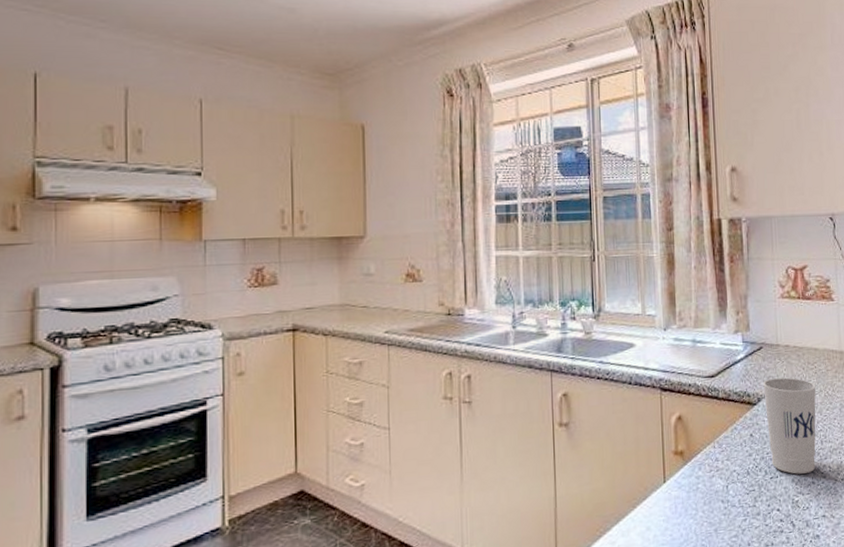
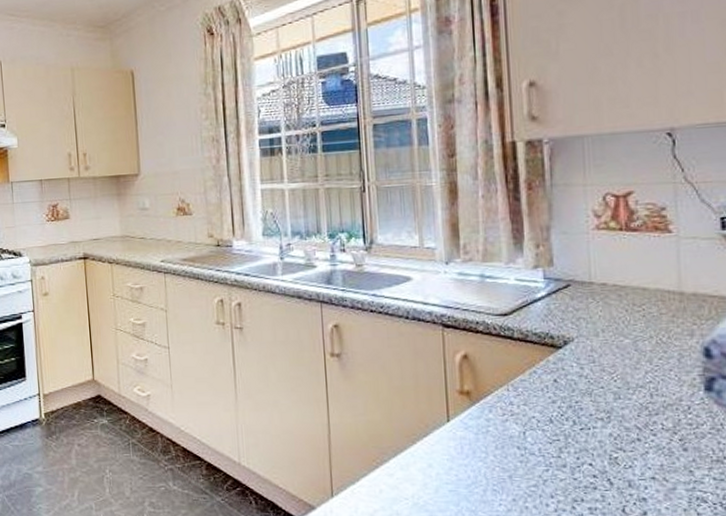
cup: present [763,377,816,474] -> none [571,319,644,428]

